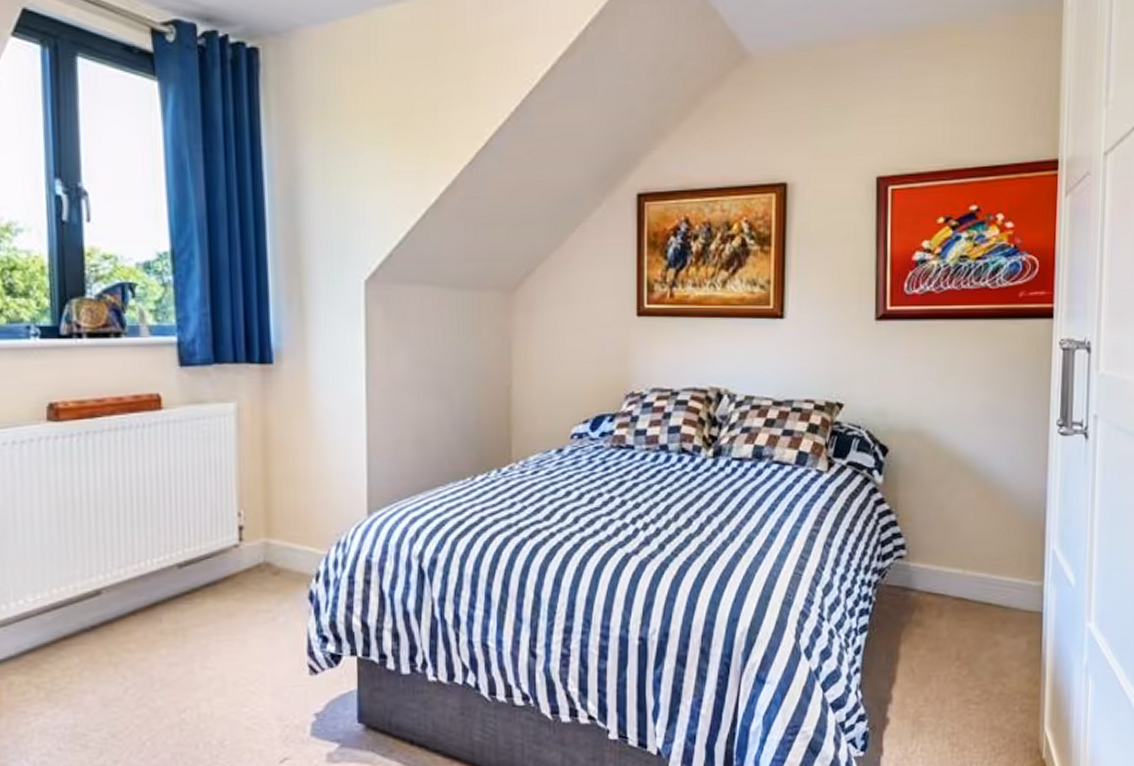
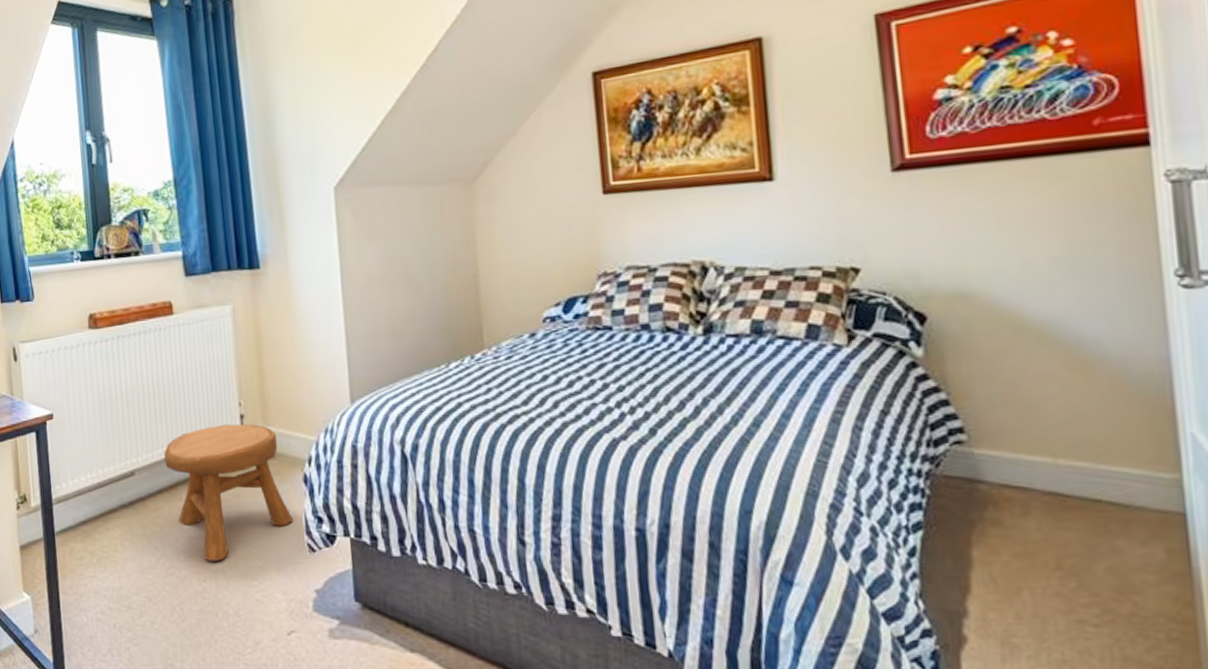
stool: none [141,536,294,689] -> present [164,424,293,561]

